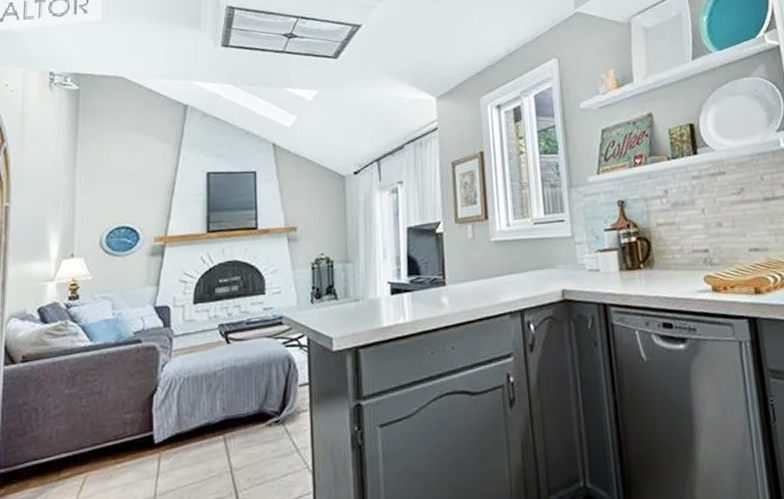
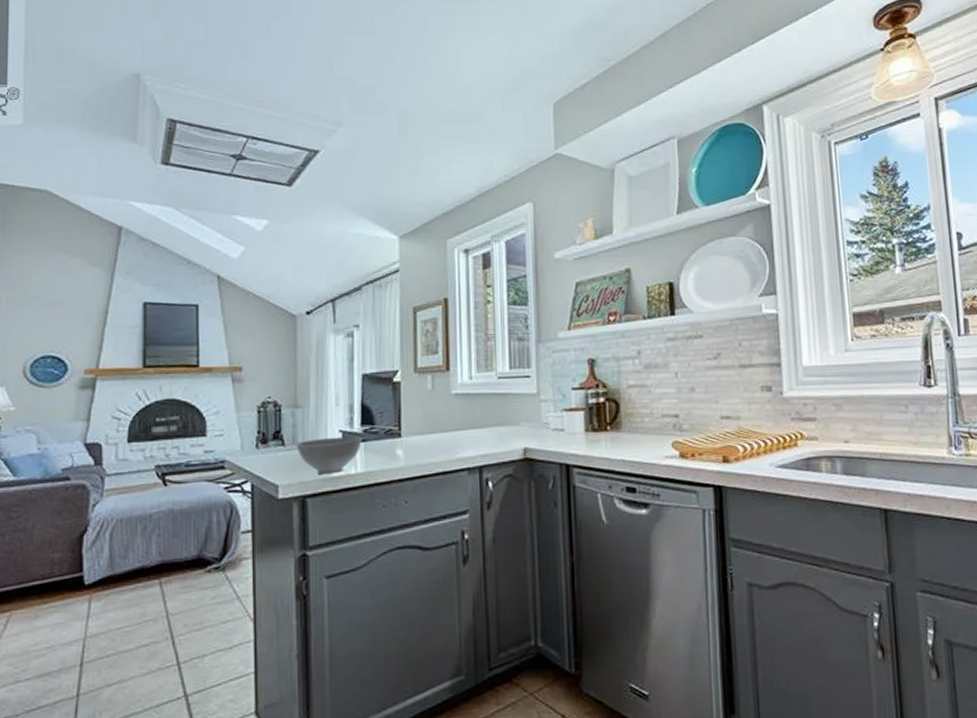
bowl: none [348,287,410,326] -> present [296,436,363,475]

